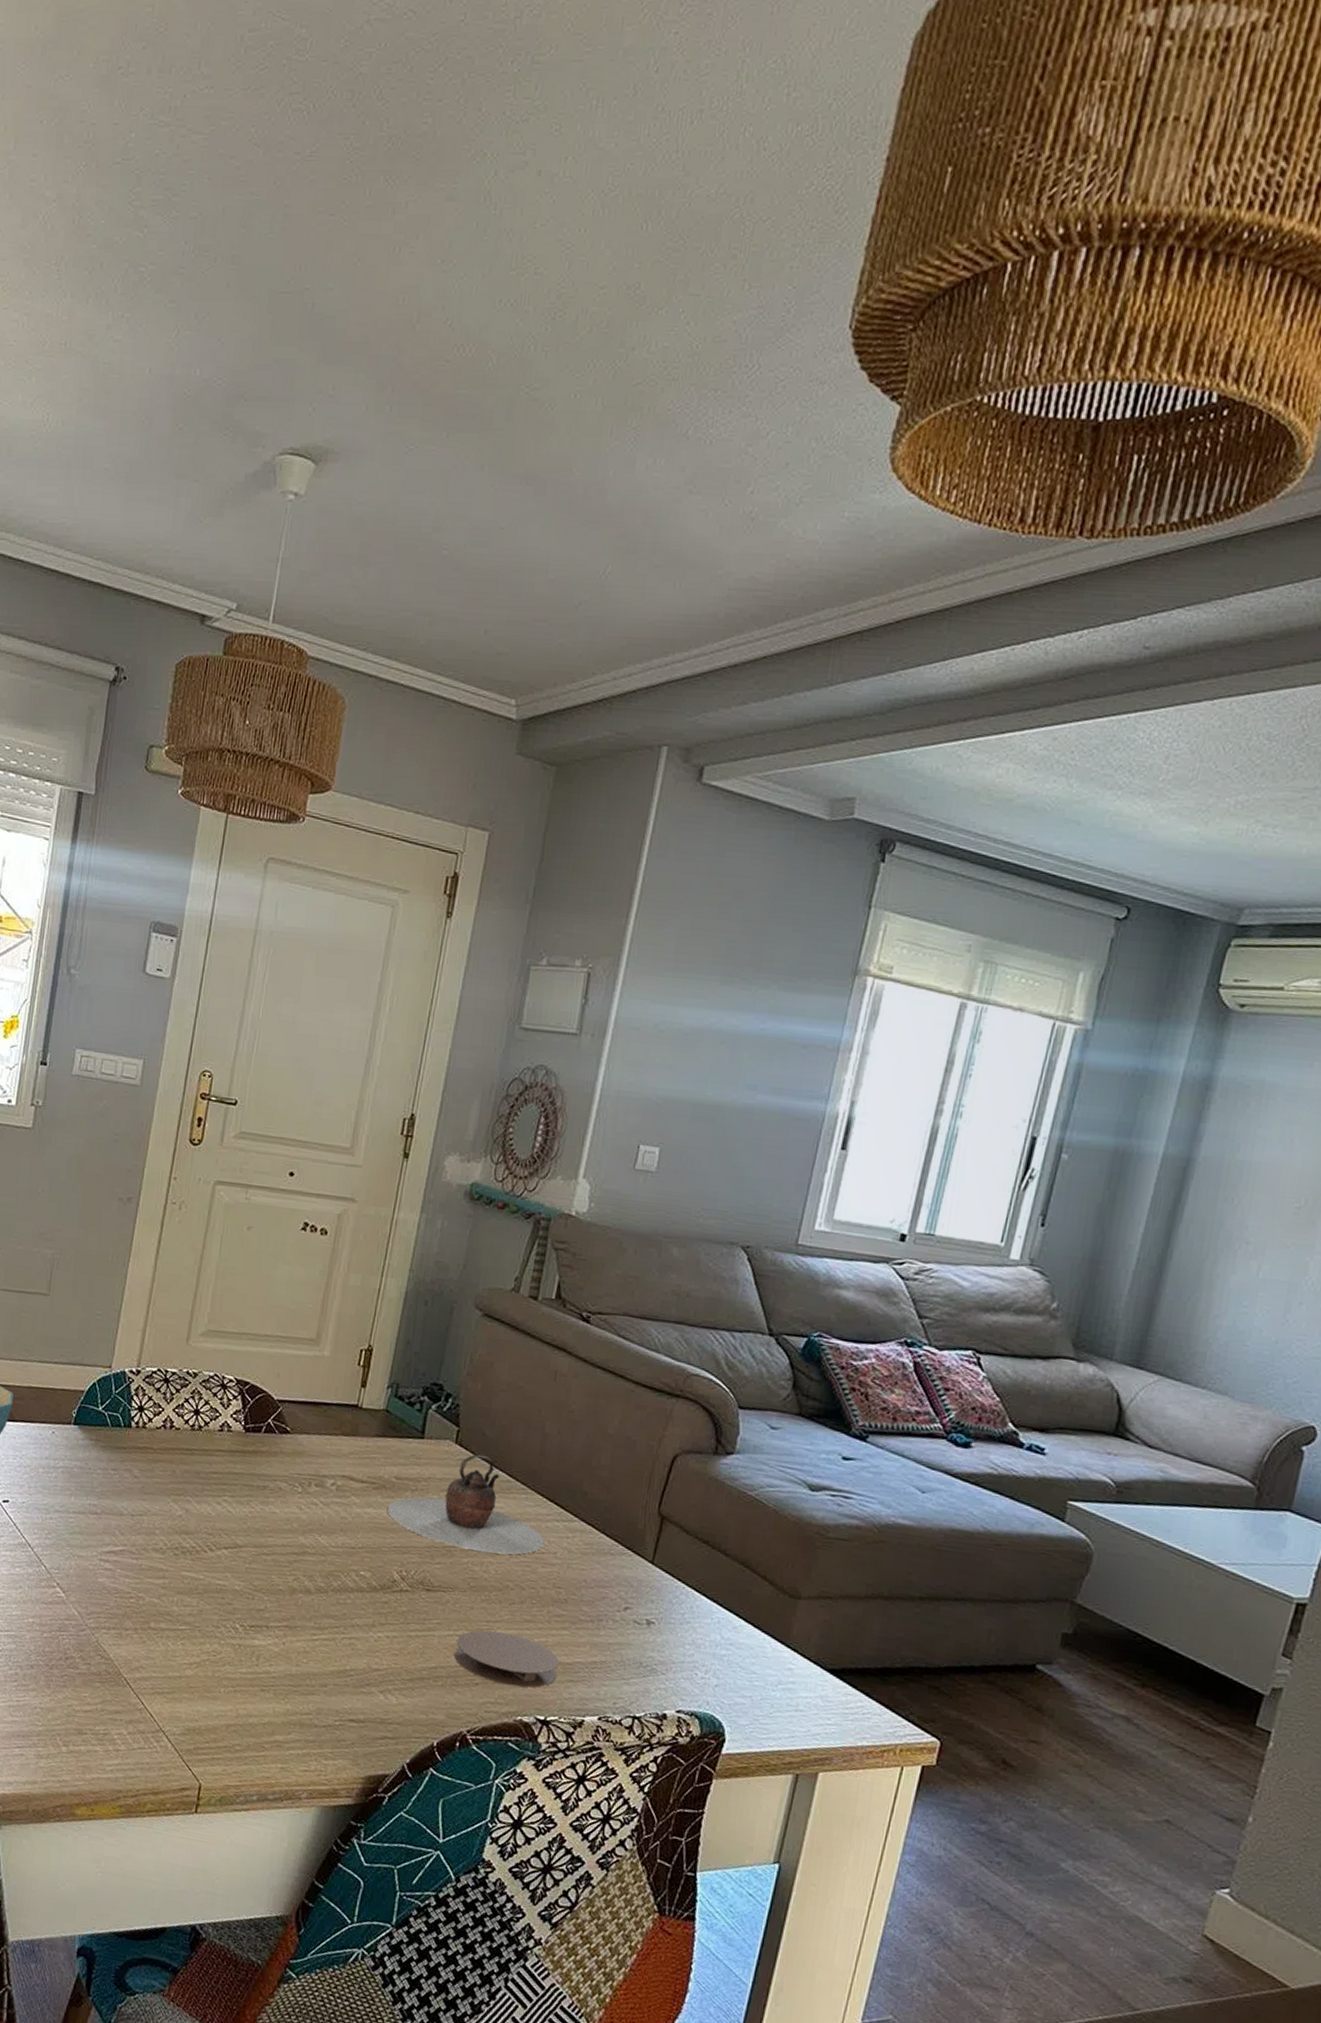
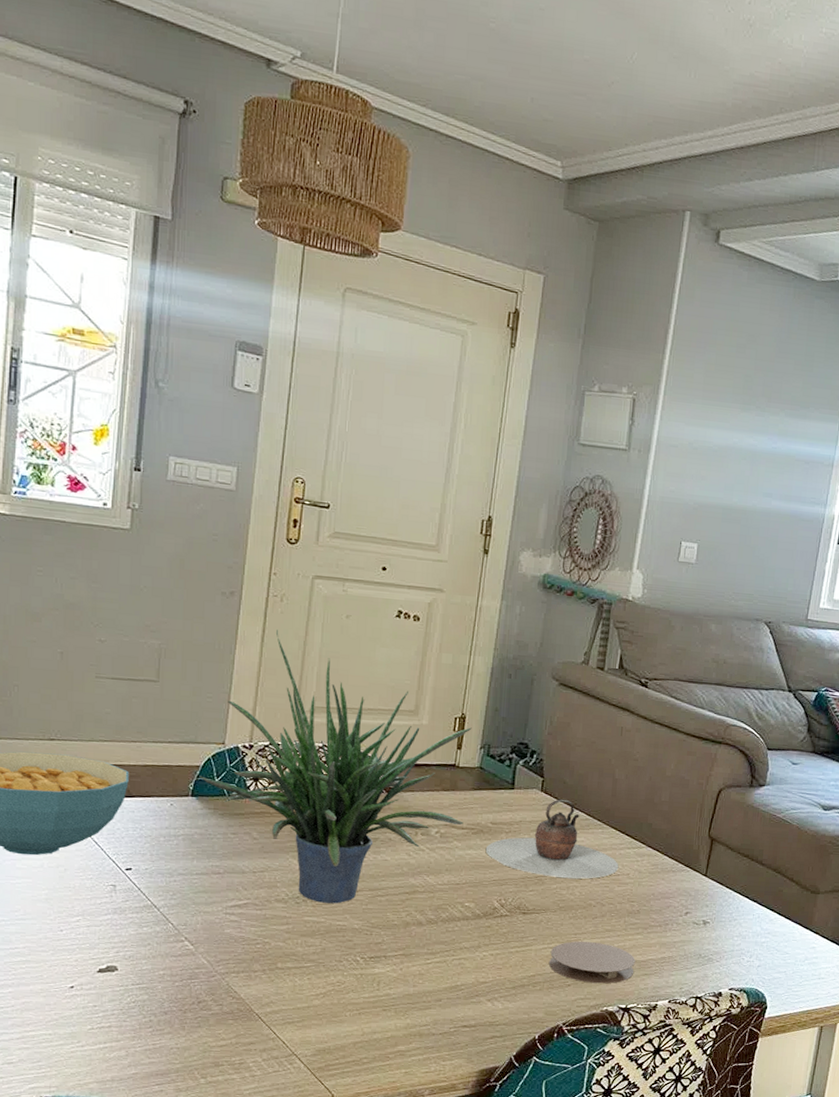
potted plant: none [83,1241,379,1560] -> present [199,630,472,904]

